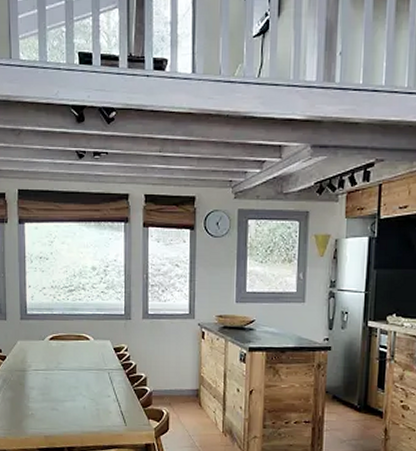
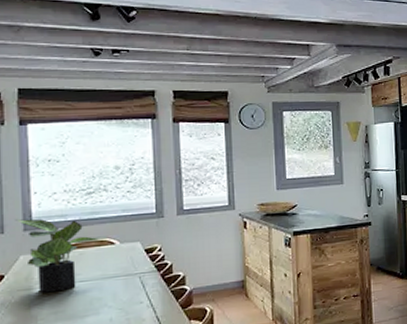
potted plant: none [15,309,78,376] -> present [15,219,101,293]

